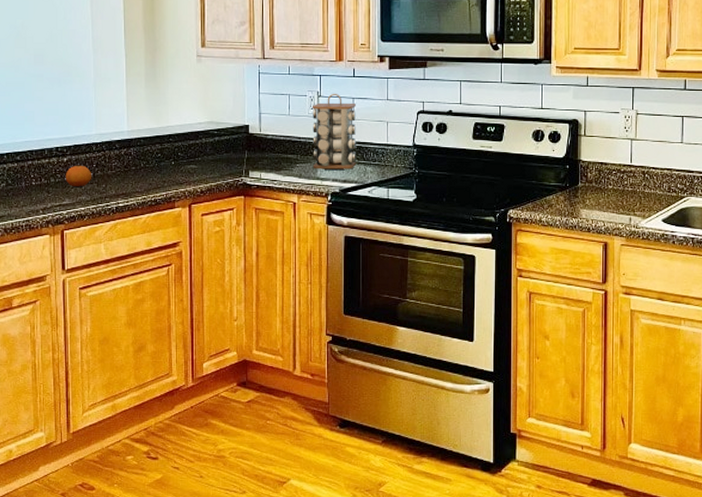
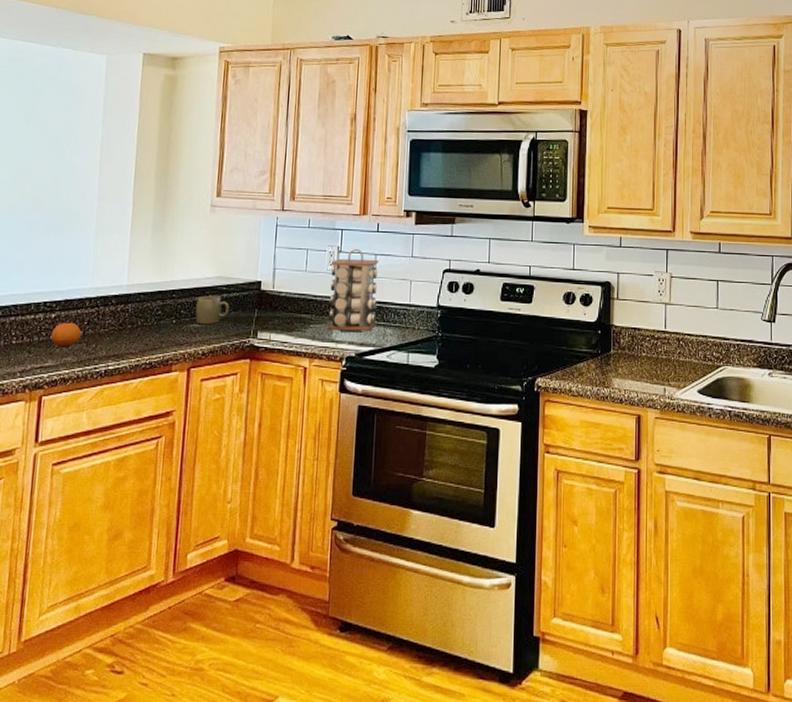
mug: none [192,139,222,164] -> present [195,295,230,323]

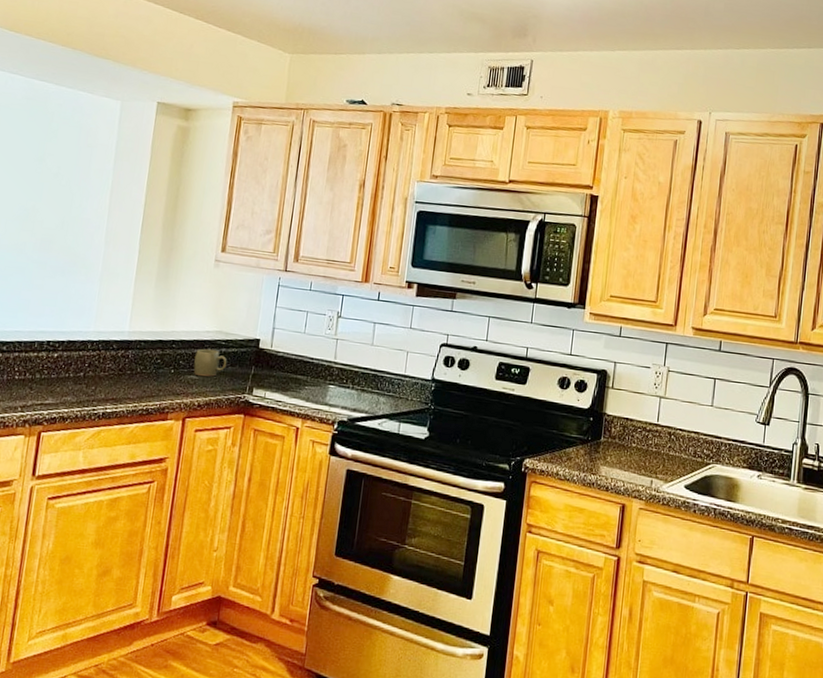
fruit: present [50,322,82,347] -> none [52,362,83,387]
spice rack: present [328,248,378,333] -> none [322,315,377,398]

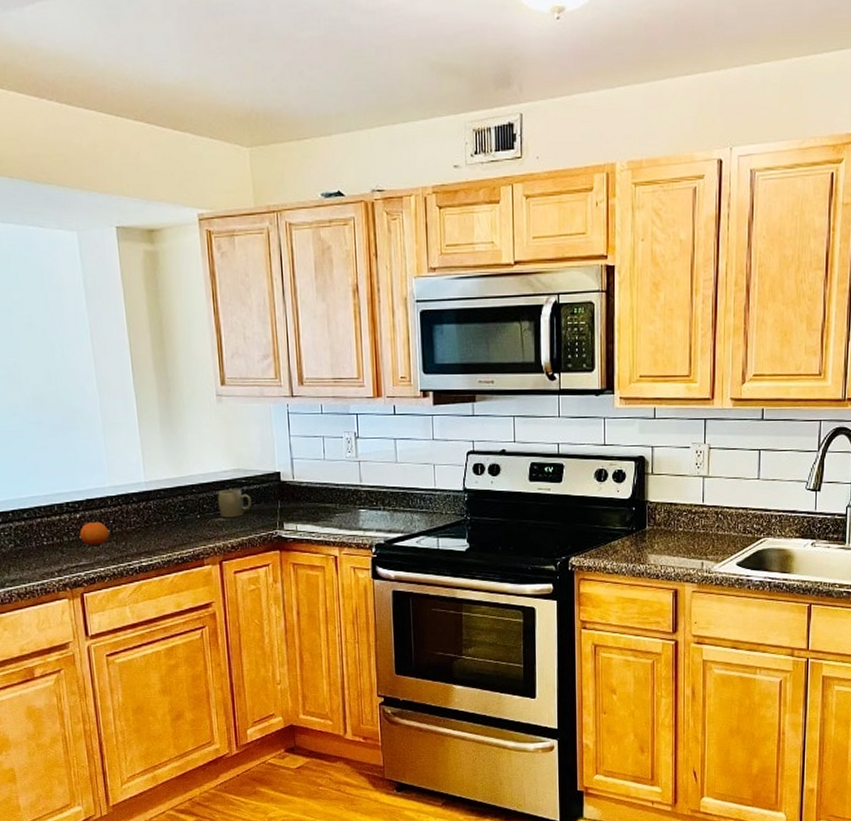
fruit: none [52,362,83,387] -> present [79,521,110,546]

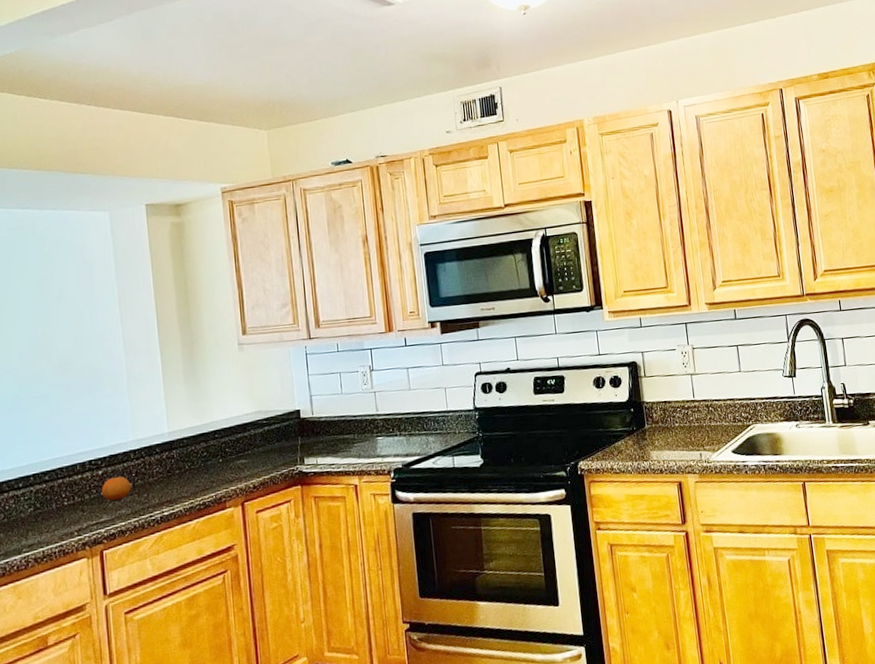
mug: present [218,489,252,517] -> none [239,430,273,459]

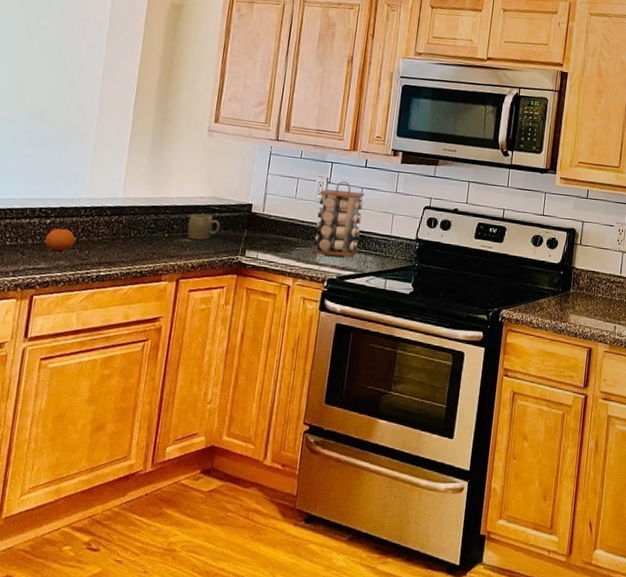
mug: none [239,430,273,459] -> present [187,213,221,240]
spice rack: none [366,365,418,447] -> present [312,181,364,257]

